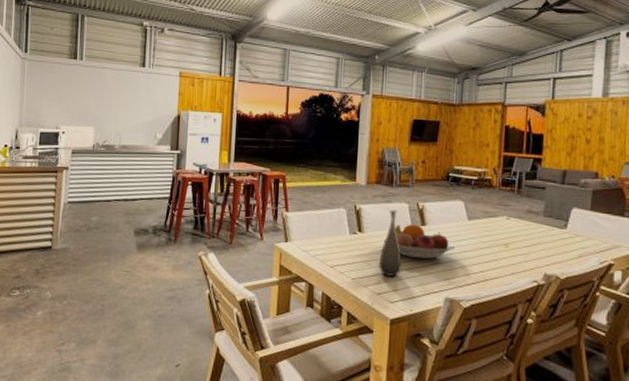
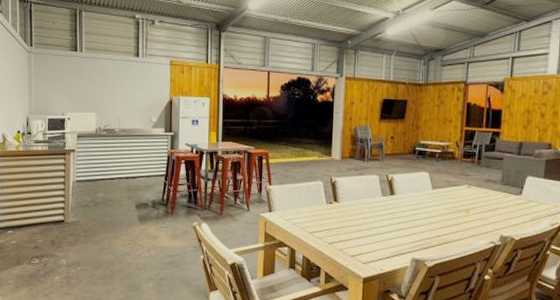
bottle: present [379,210,402,277] -> none [353,181,373,241]
fruit bowl: present [383,224,456,259] -> none [356,194,422,224]

